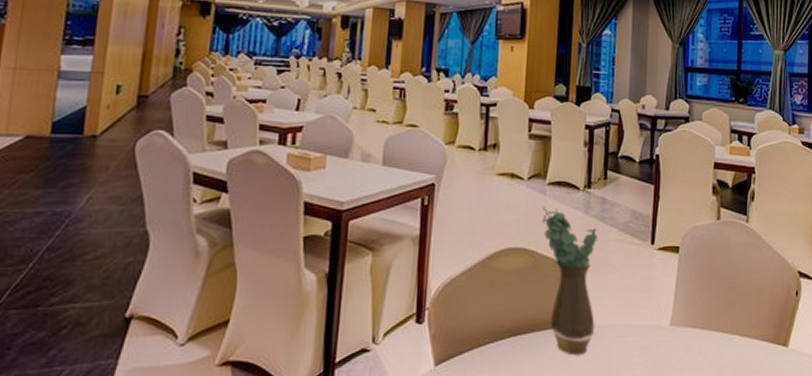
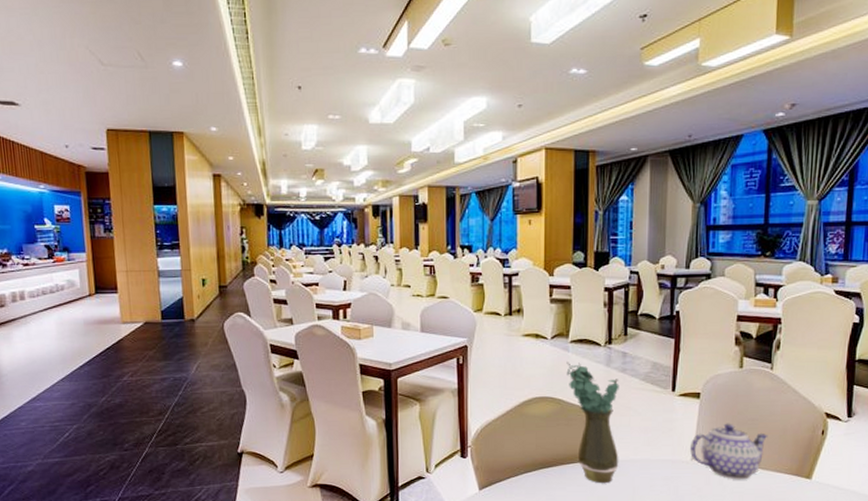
teapot: none [668,281,746,349] -> present [689,423,768,480]

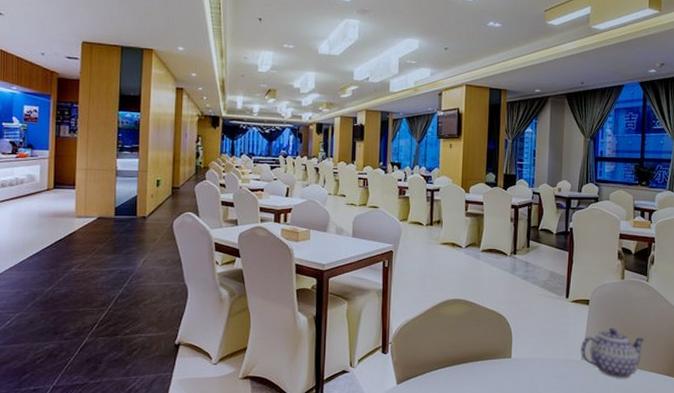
vase: present [566,361,619,484] -> none [477,268,522,380]

